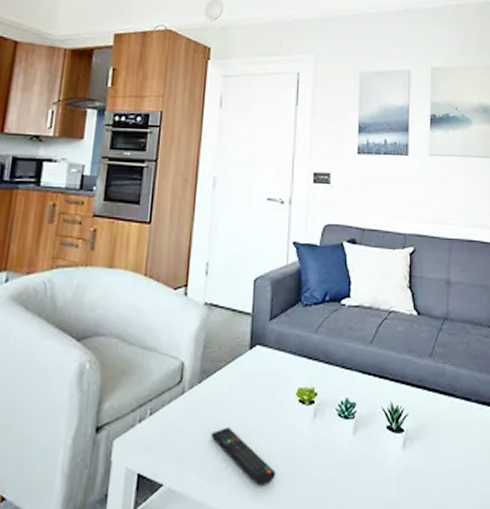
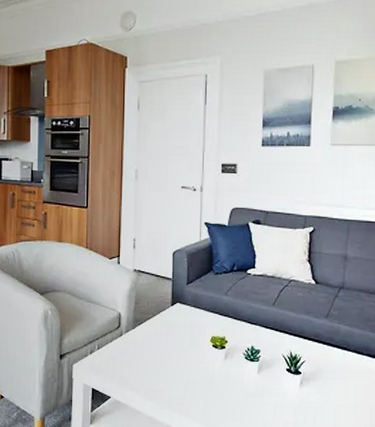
remote control: present [211,428,276,486] -> none [145,362,195,404]

